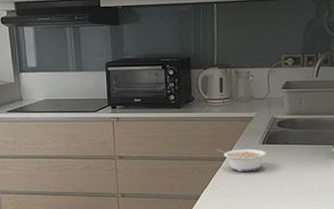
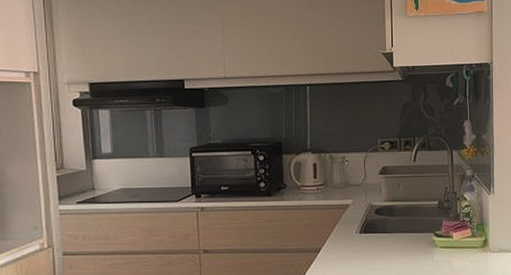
legume: present [216,148,266,172] -> none [310,238,364,264]

